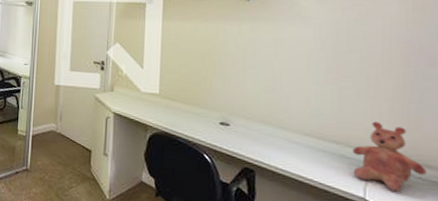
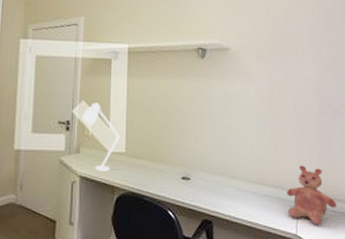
desk lamp: none [116,45,154,111] -> present [82,103,120,171]

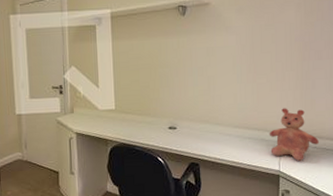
desk lamp: present [82,103,120,171] -> none [73,67,109,128]

